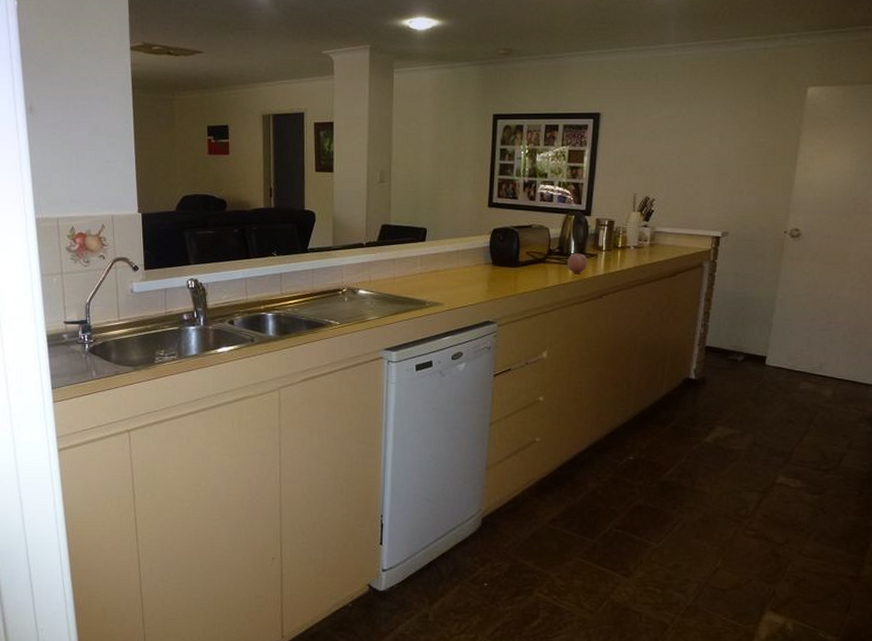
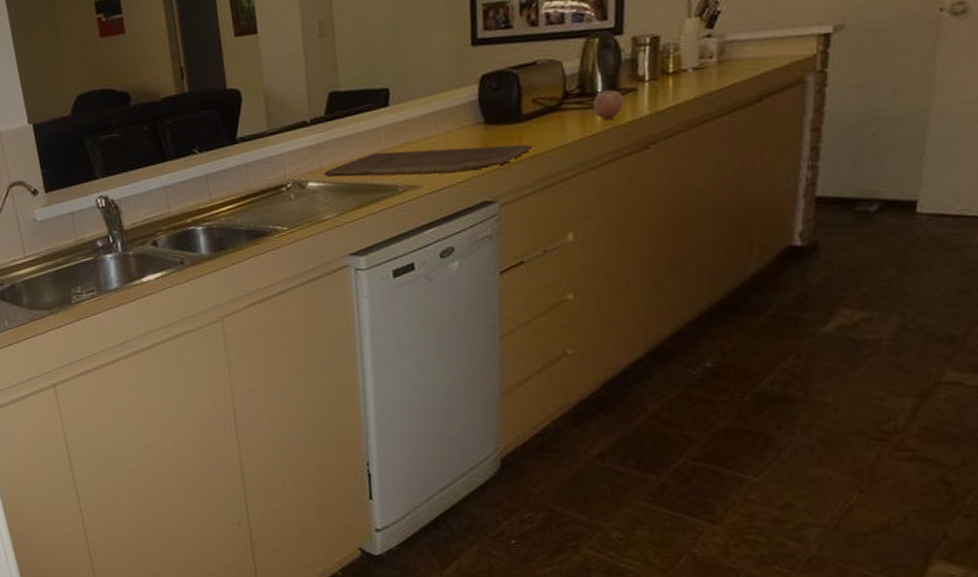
cutting board: none [372,274,524,297] -> present [323,144,532,178]

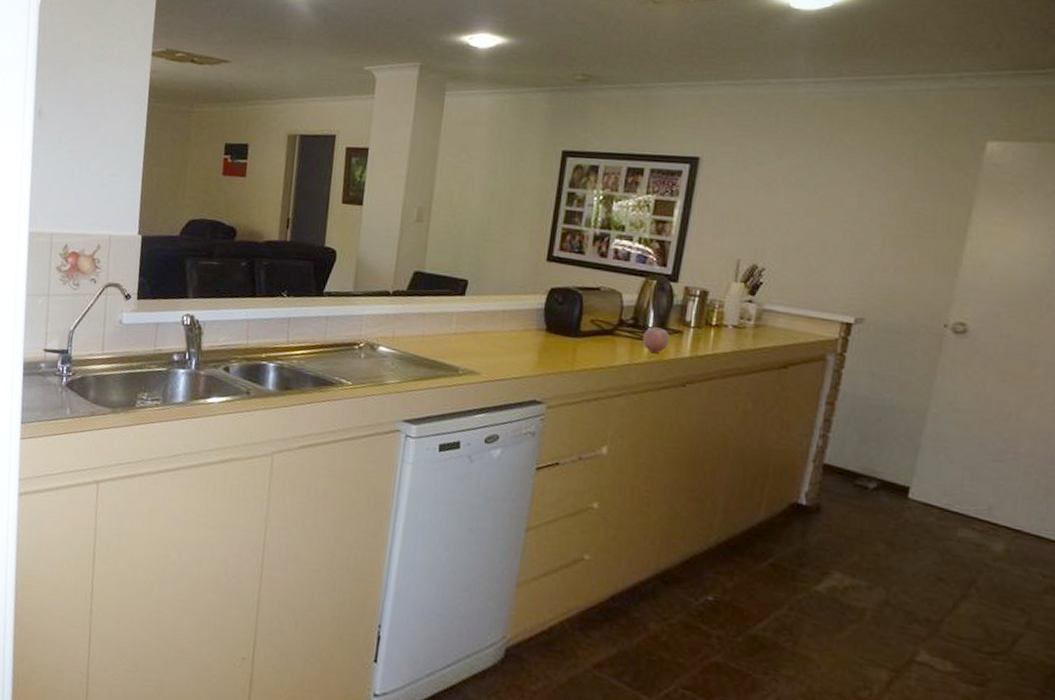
cutting board: present [323,144,532,178] -> none [395,333,584,372]

